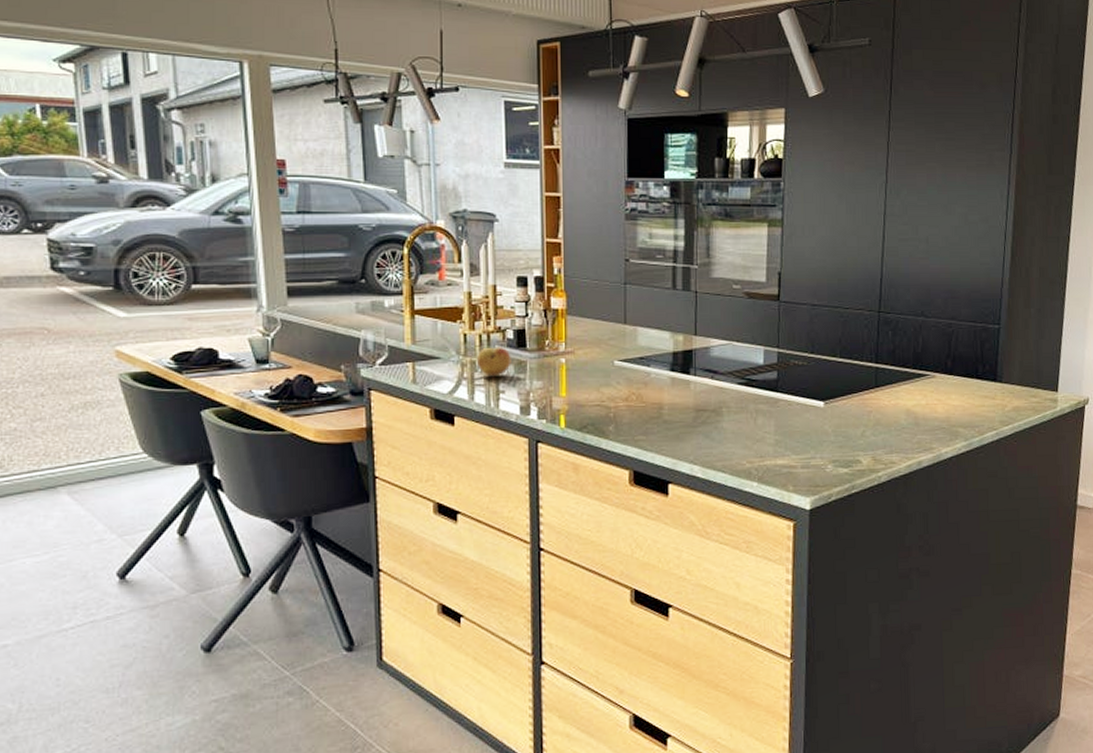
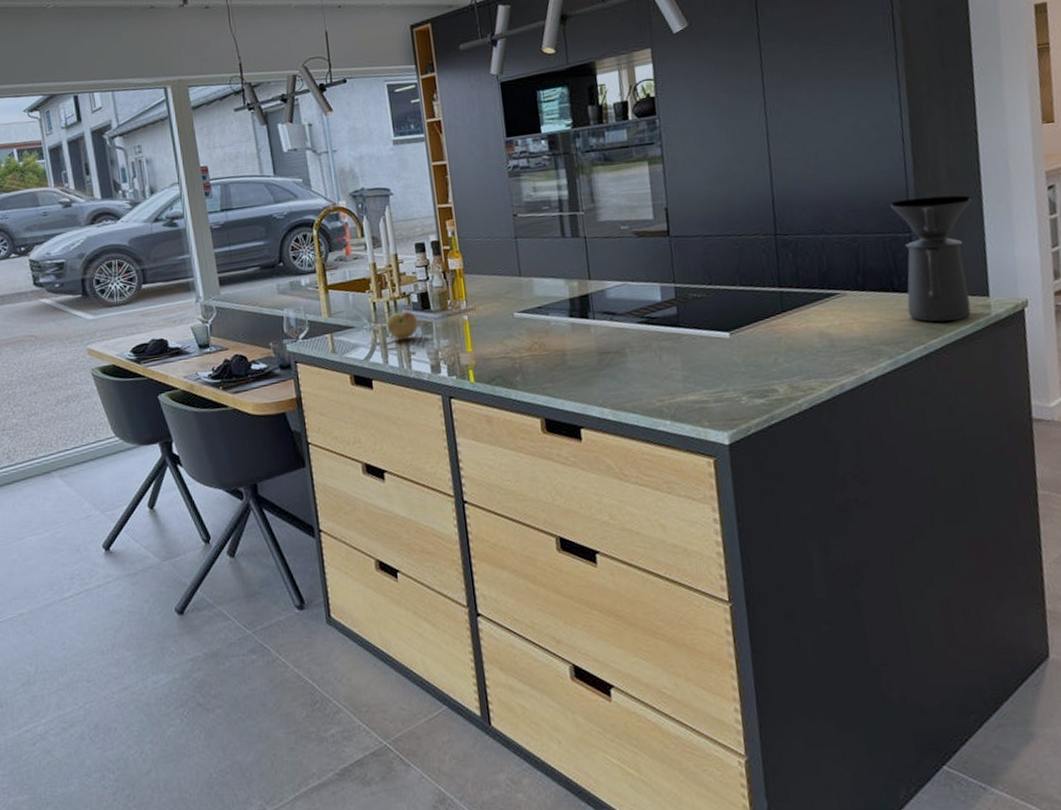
coffee maker: none [986,293,1056,411] -> present [890,195,972,322]

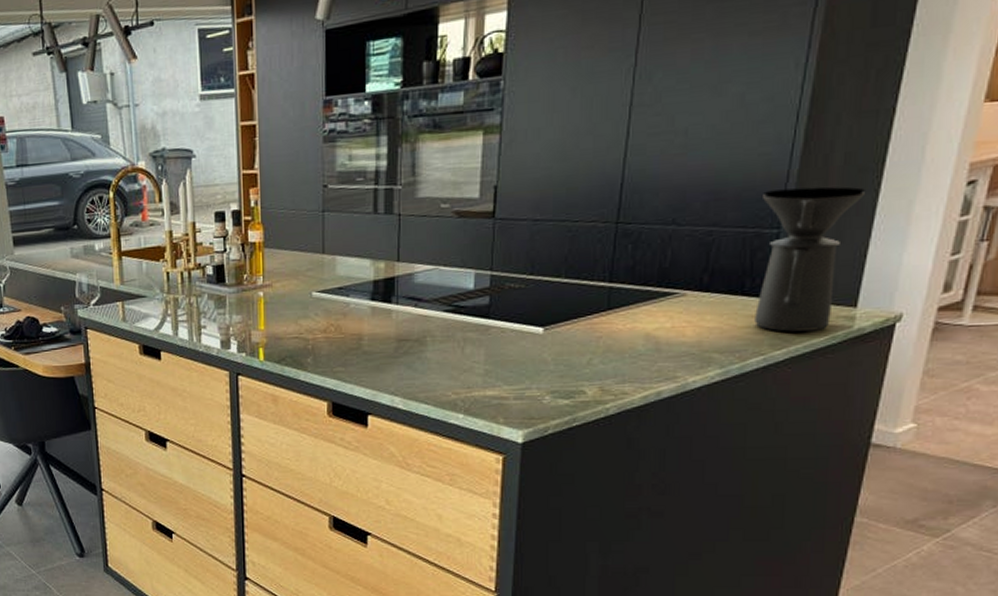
fruit: present [386,311,419,340] -> none [179,283,212,313]

